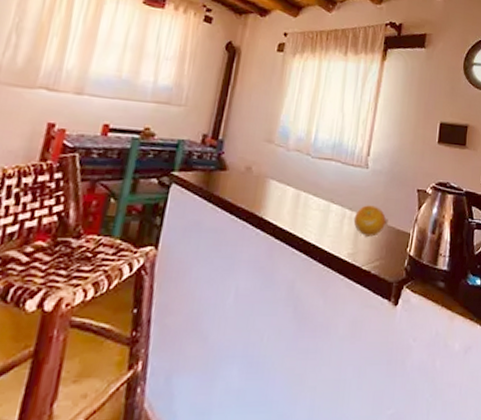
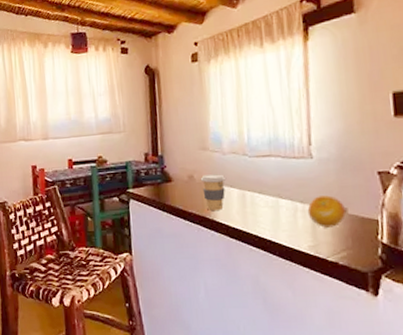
coffee cup: none [257,169,285,208] -> present [200,174,227,211]

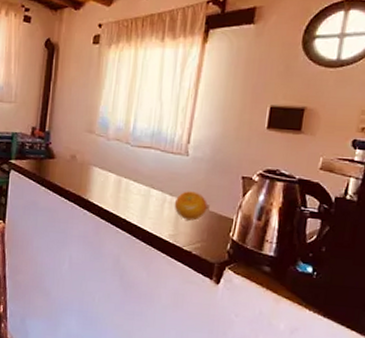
coffee cup: present [200,174,227,211] -> none [82,157,107,192]

